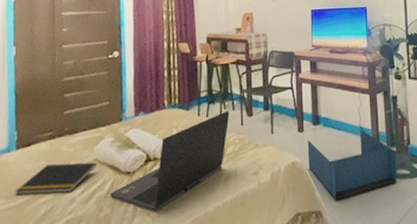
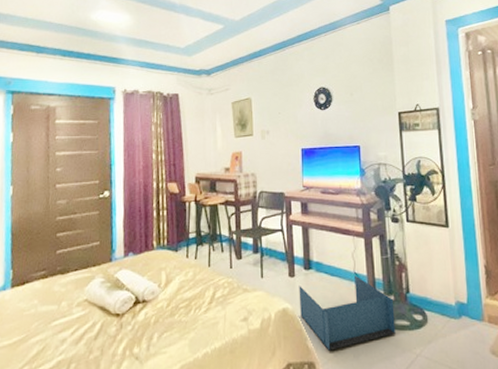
notepad: present [15,162,97,196] -> none [9,302,88,334]
laptop: present [110,111,230,213] -> none [100,253,219,358]

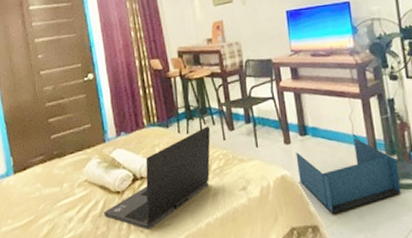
laptop: none [100,253,219,358] -> present [104,126,211,231]

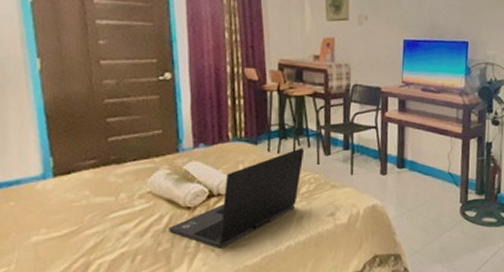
storage bin: present [295,137,401,213] -> none [389,175,484,244]

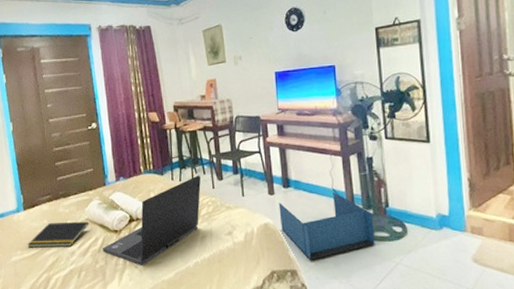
notepad: none [57,194,152,226] -> present [27,221,89,248]
storage bin: none [389,175,484,244] -> present [278,191,375,260]

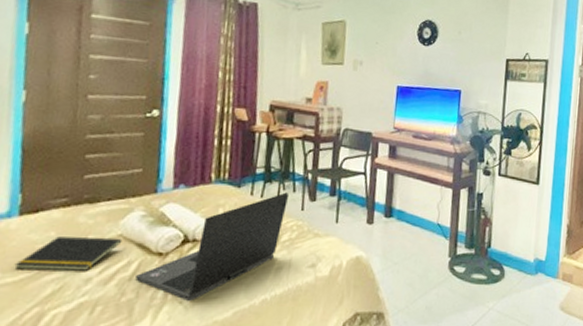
storage bin: present [278,191,375,260] -> none [374,226,474,301]

